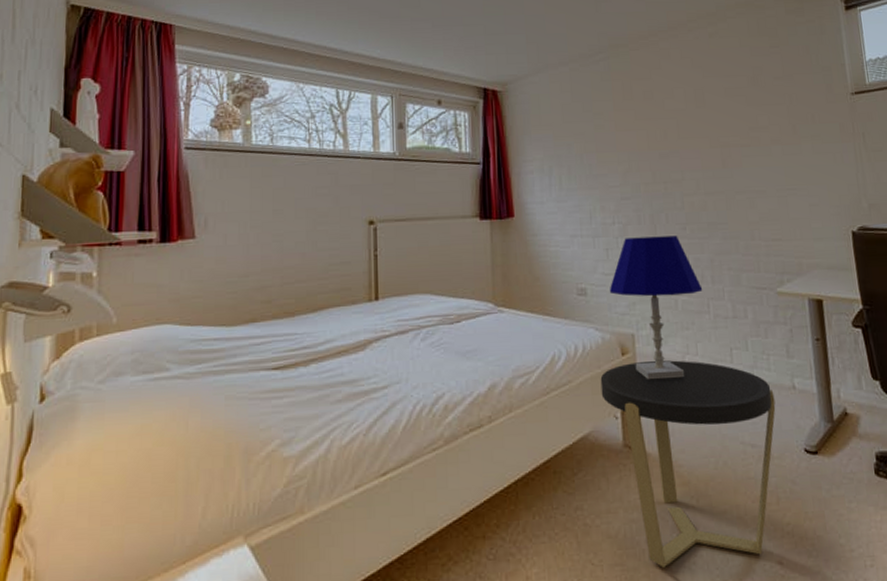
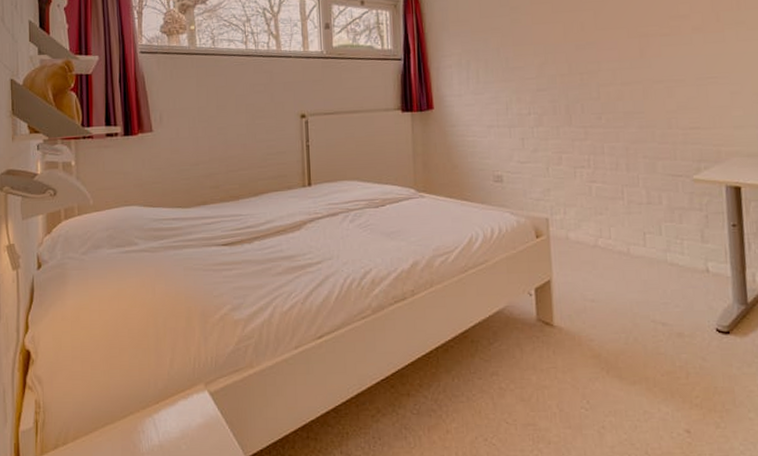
side table: present [600,360,776,568] -> none [515,243,688,429]
table lamp: present [609,235,703,380] -> none [524,125,617,261]

